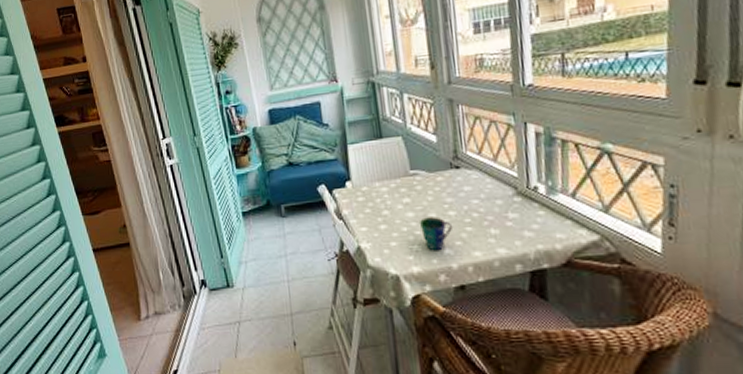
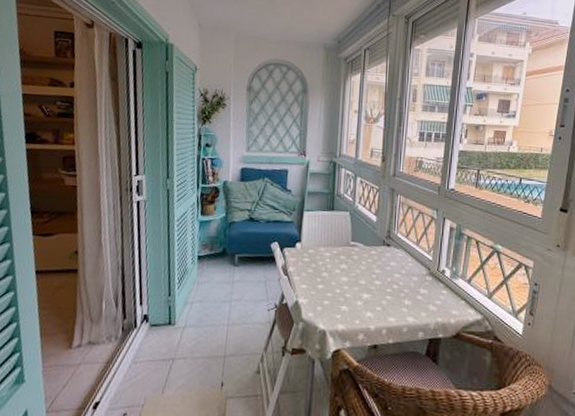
cup: present [419,217,453,251] -> none [350,283,377,313]

